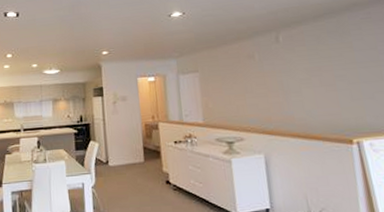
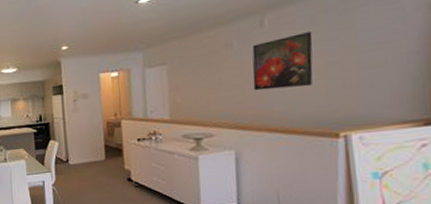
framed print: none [271,49,325,99] -> present [252,32,313,91]

